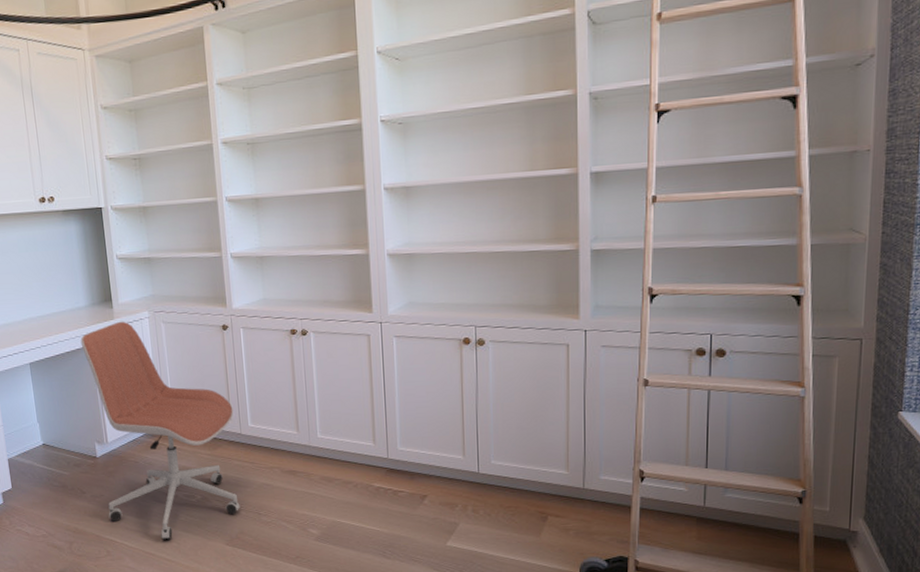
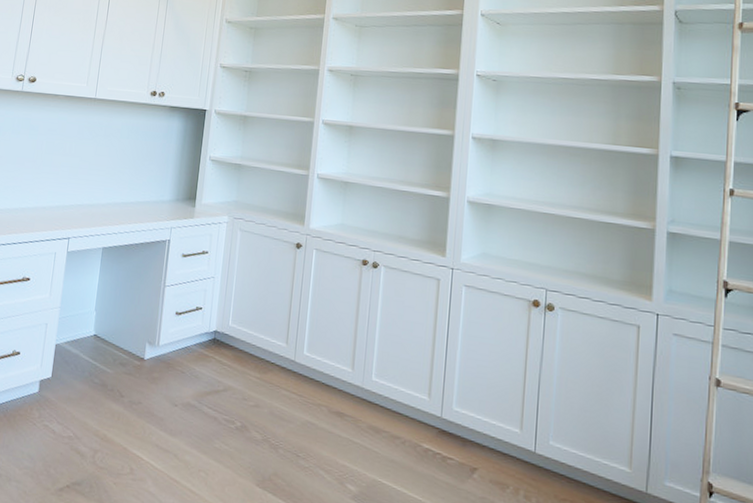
office chair: present [80,321,240,540] -> none [141,221,292,468]

